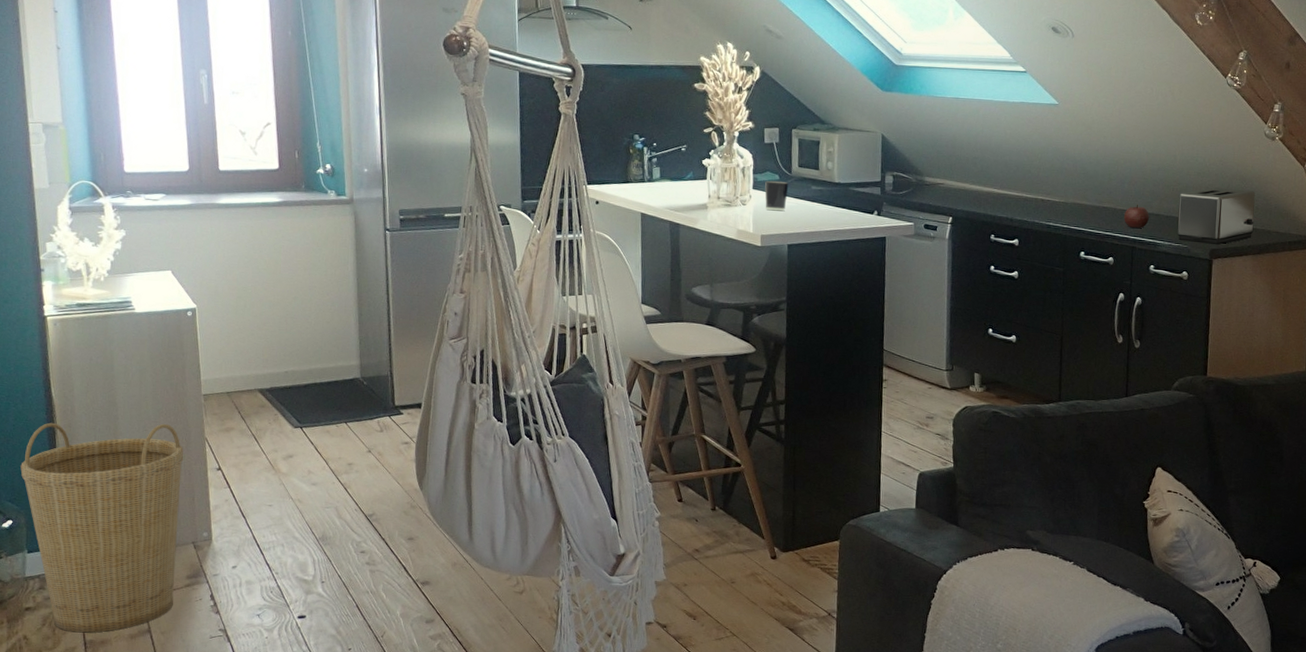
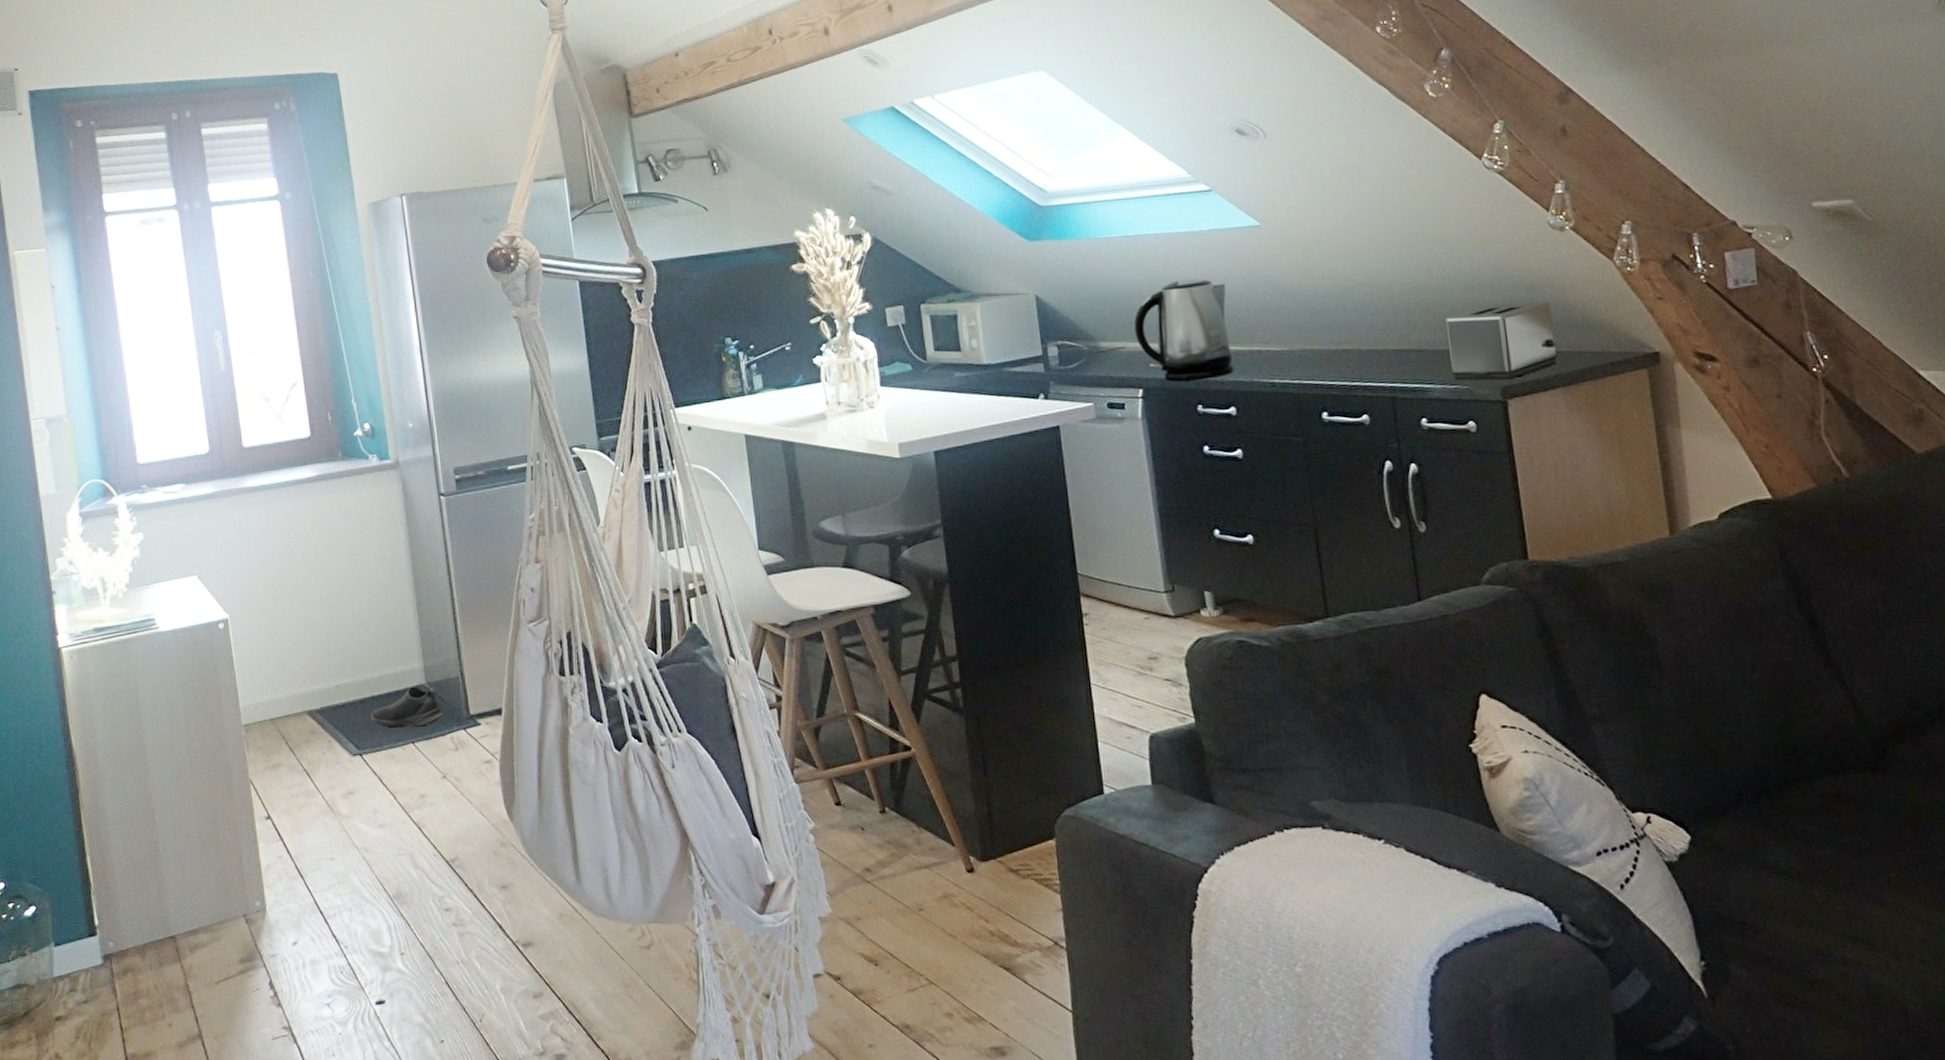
basket: present [20,422,184,633] -> none [41,766,227,1045]
shoe: none [311,378,374,411] -> present [370,686,445,727]
mug: present [765,180,789,211] -> none [895,371,926,410]
kettle: none [952,137,1025,217] -> present [1133,278,1234,383]
fruit: present [1124,204,1149,229] -> none [1374,340,1409,372]

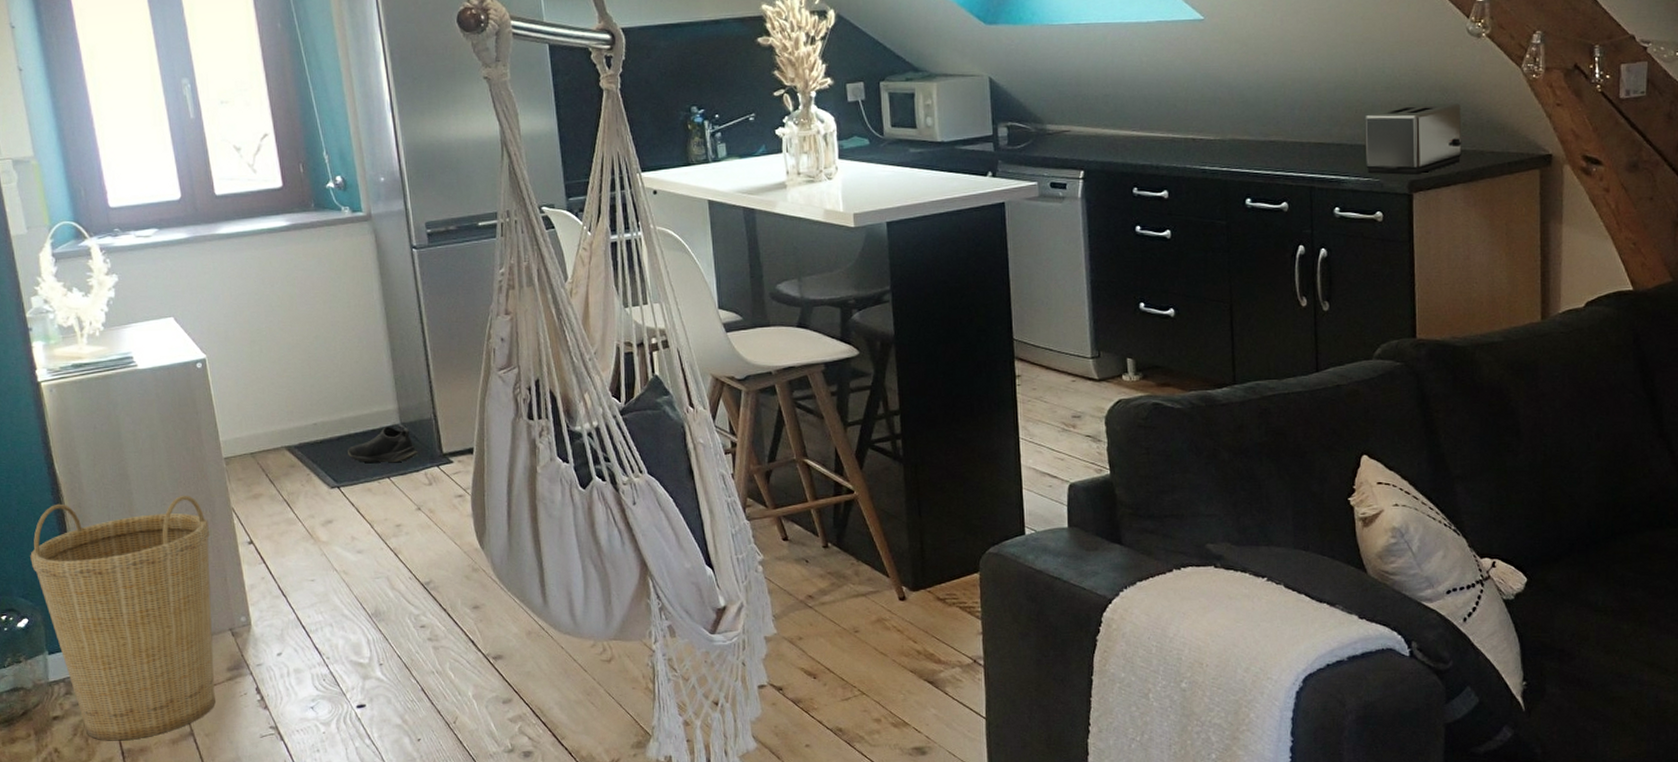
basket: none [41,766,227,1045] -> present [30,495,215,741]
kettle: present [1133,278,1234,383] -> none [1079,67,1169,166]

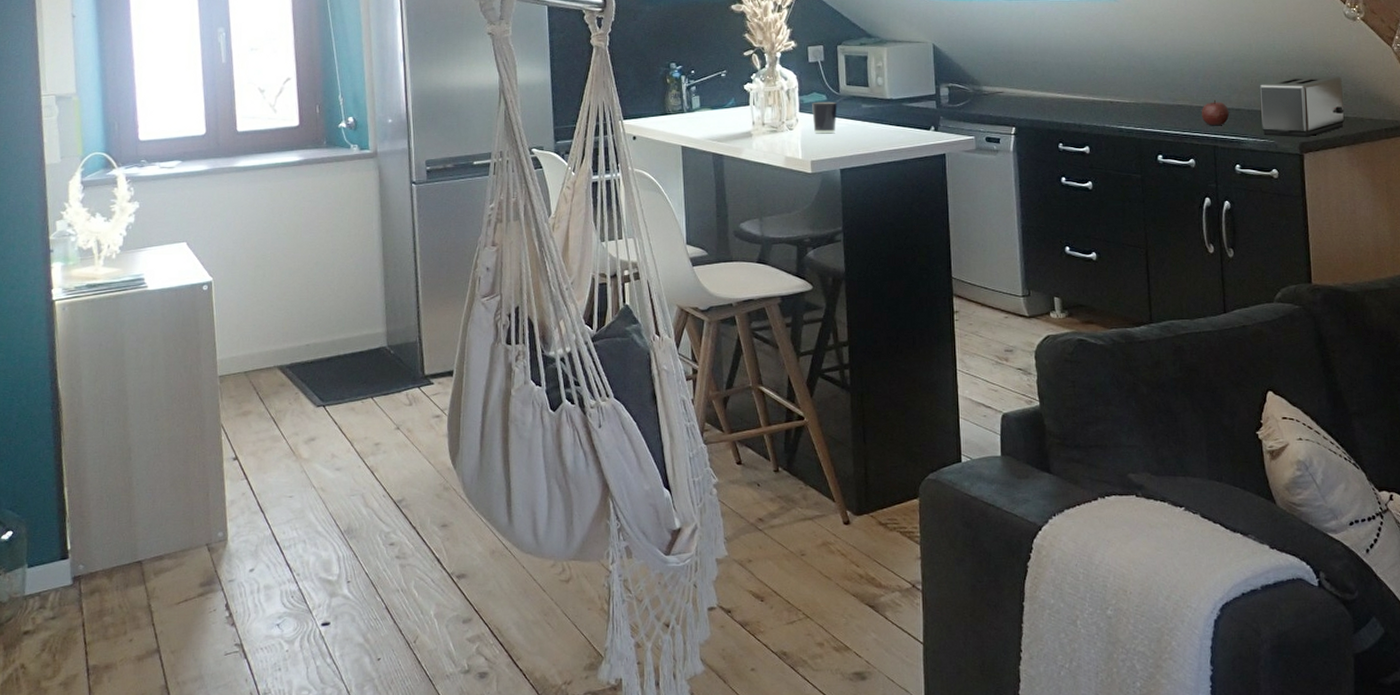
basket: present [30,495,215,741] -> none [23,411,198,657]
shoe: present [347,426,419,463] -> none [335,348,402,384]
mug: none [853,146,882,182] -> present [812,101,837,133]
fruit: none [1297,133,1328,164] -> present [1202,99,1229,126]

